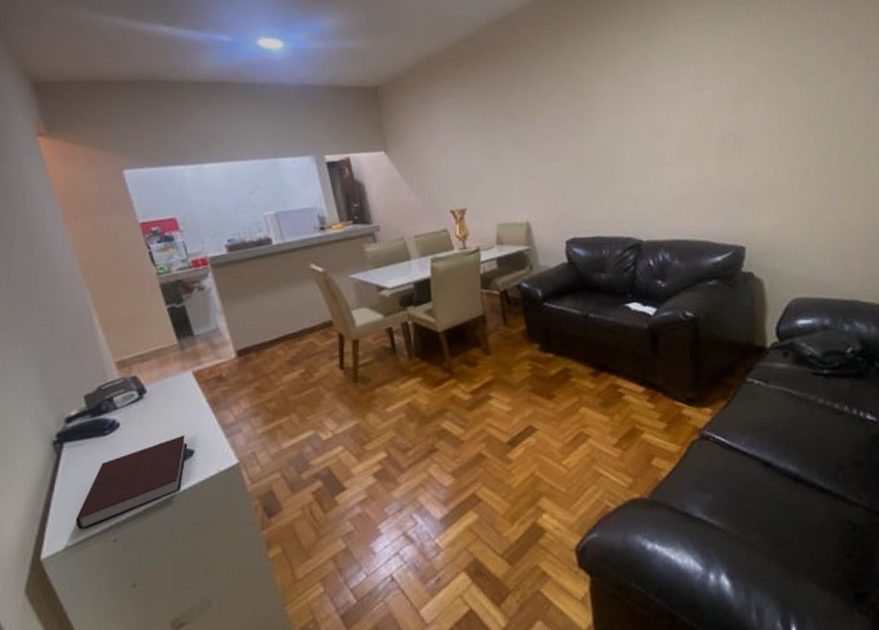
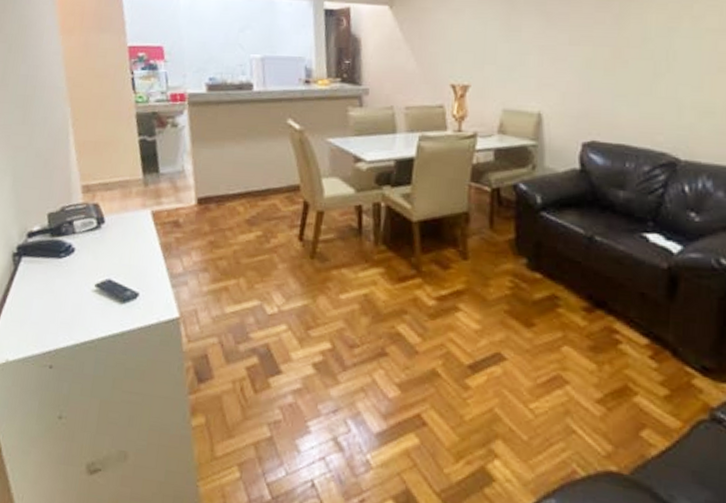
notebook: present [75,434,188,530] -> none [19,274,134,348]

